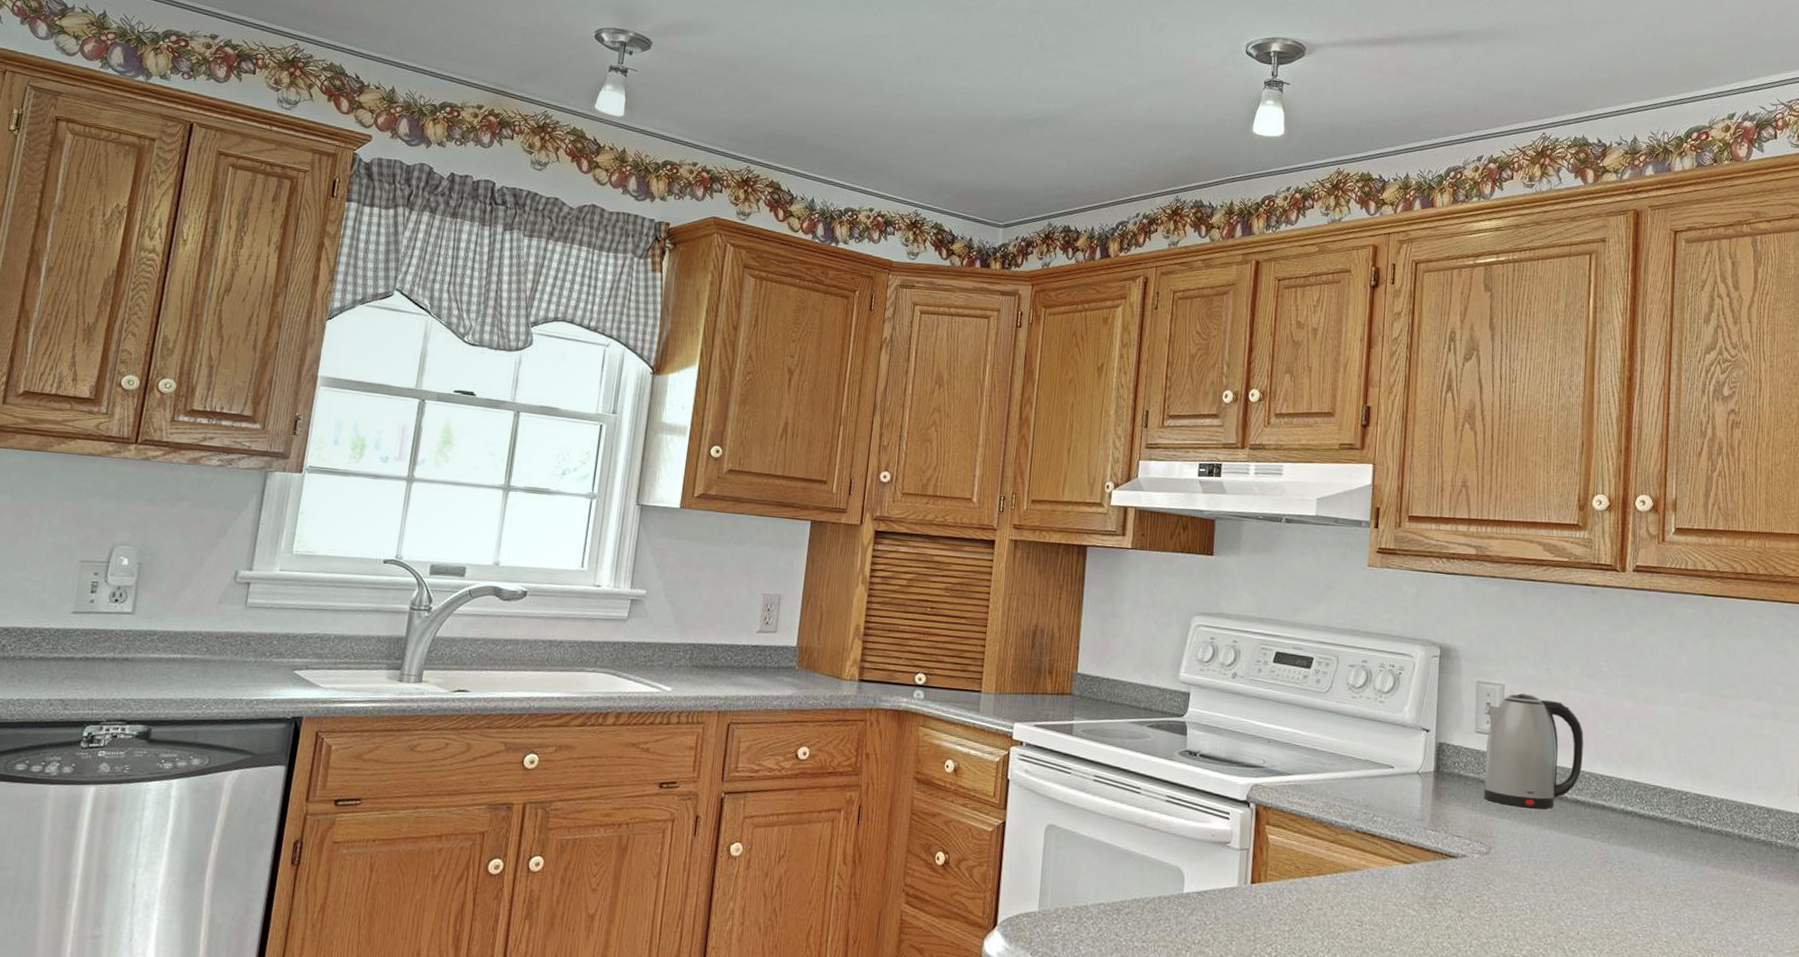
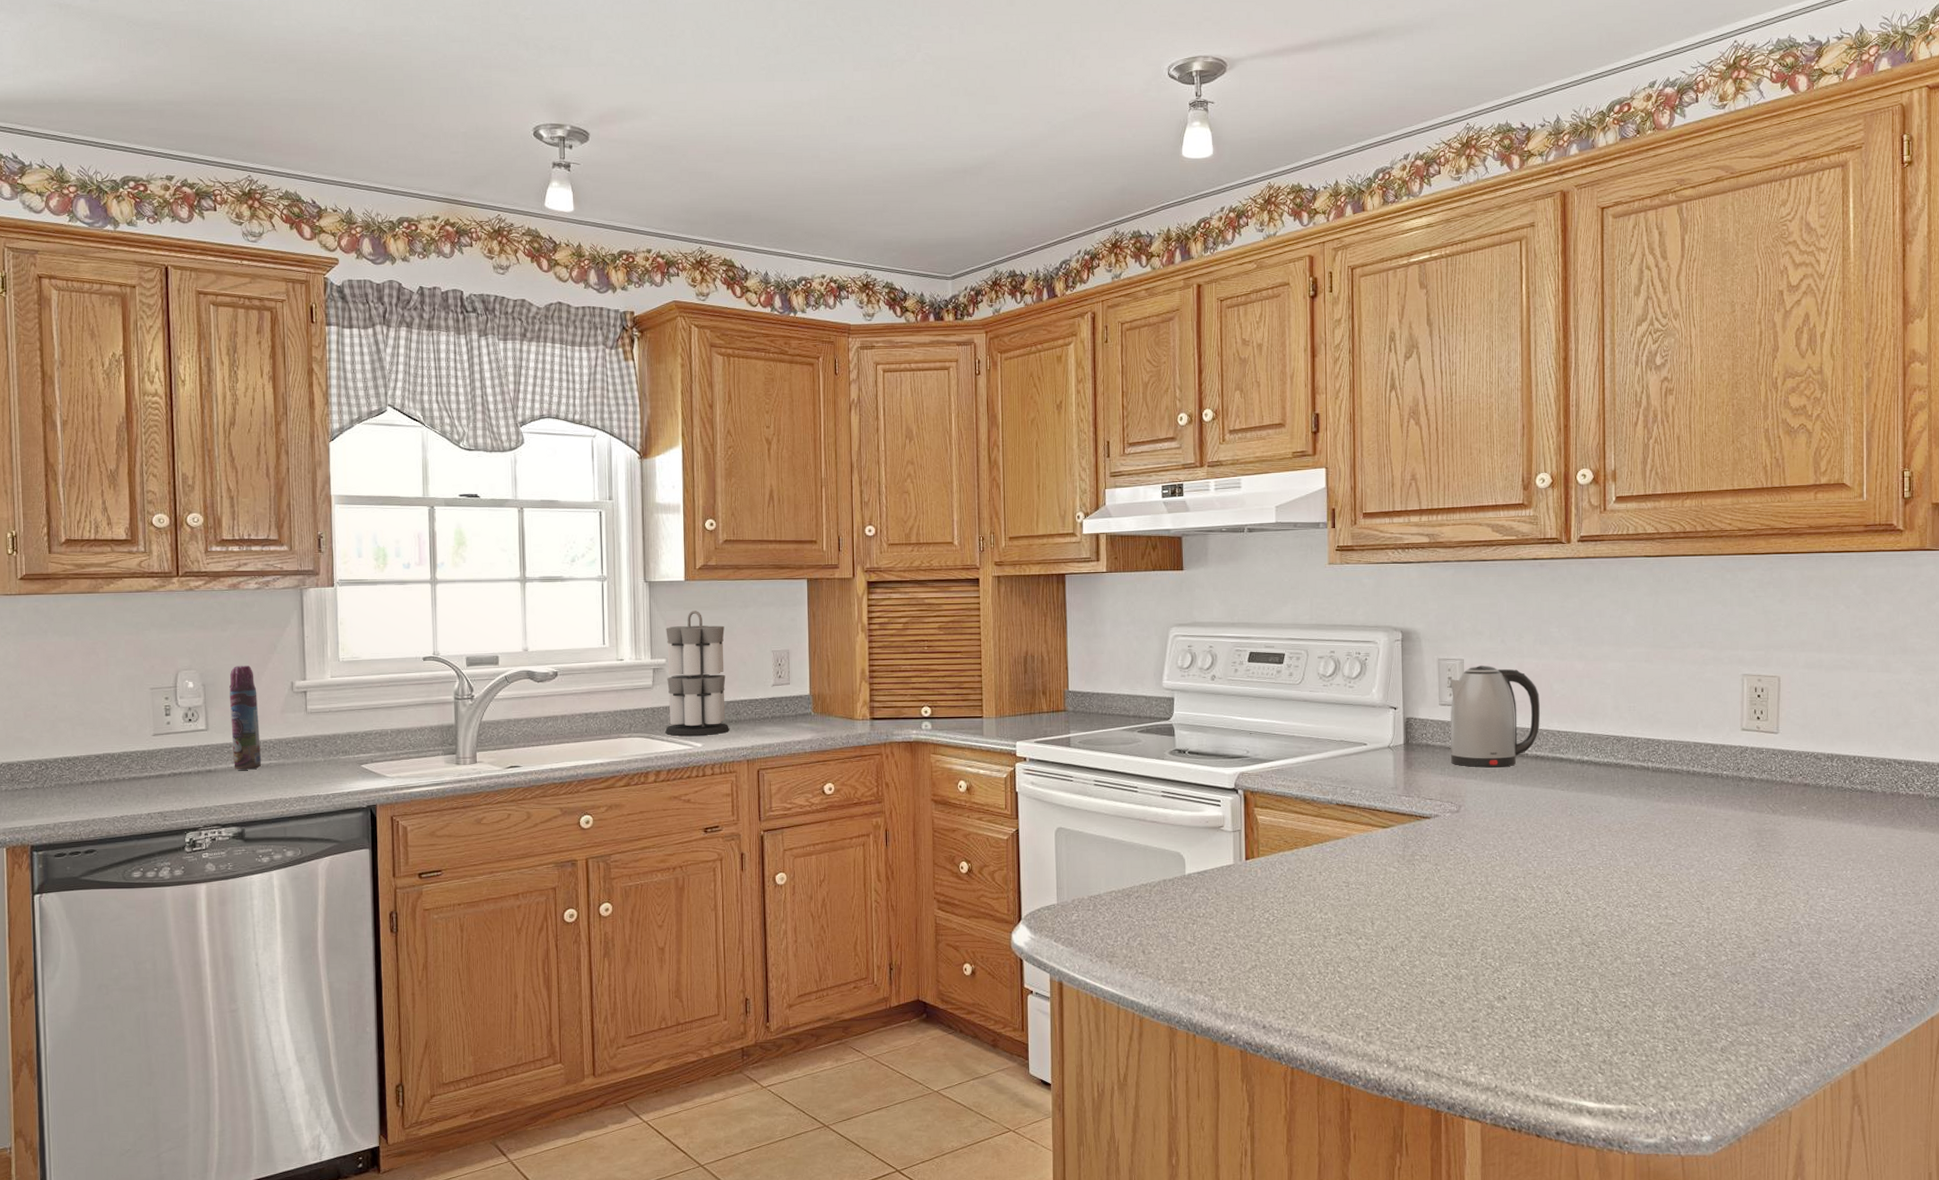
whipped cream can: none [154,547,197,663] -> present [229,666,261,770]
spice rack: none [633,541,715,679] -> present [665,611,729,736]

